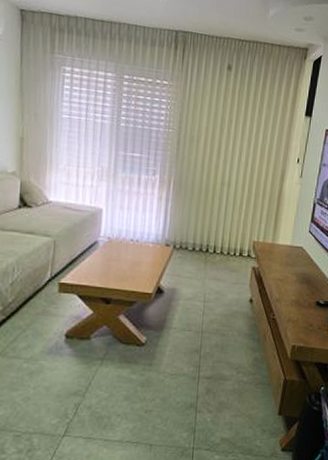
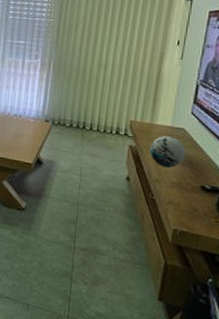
decorative orb: none [271,254,304,286] -> present [150,135,186,168]

